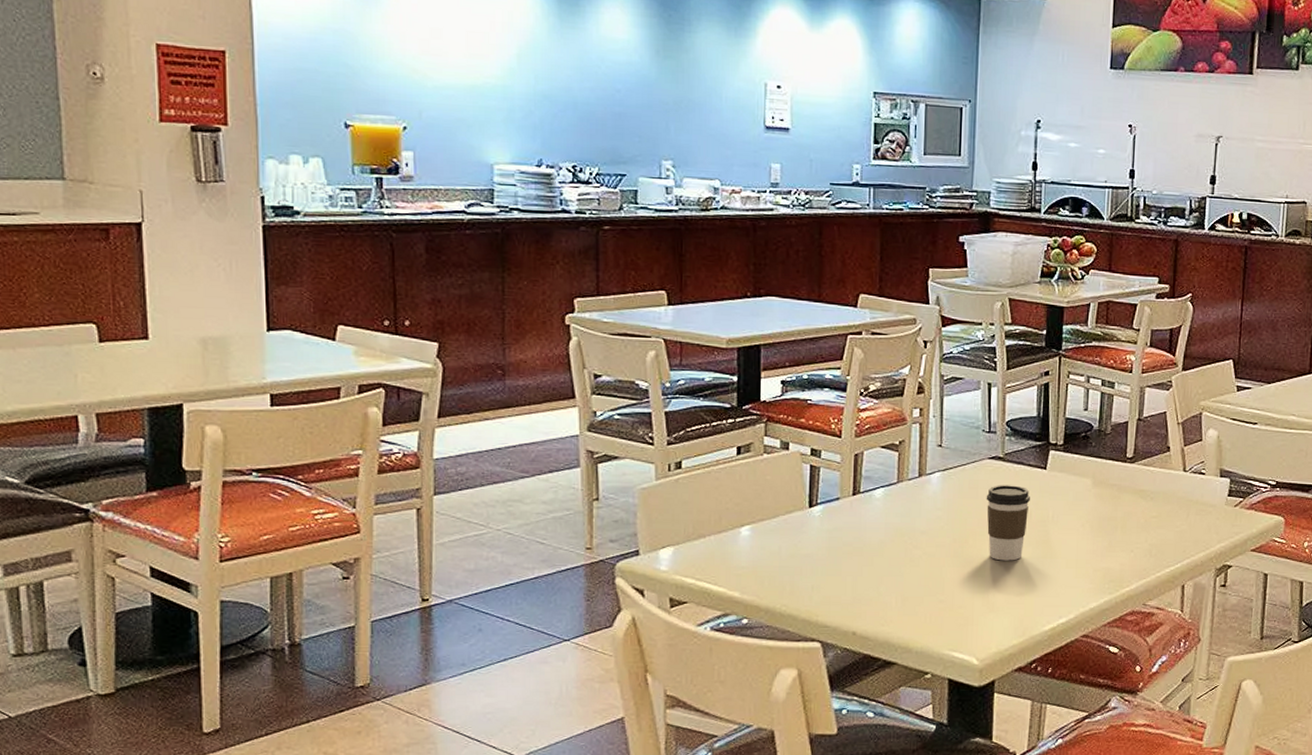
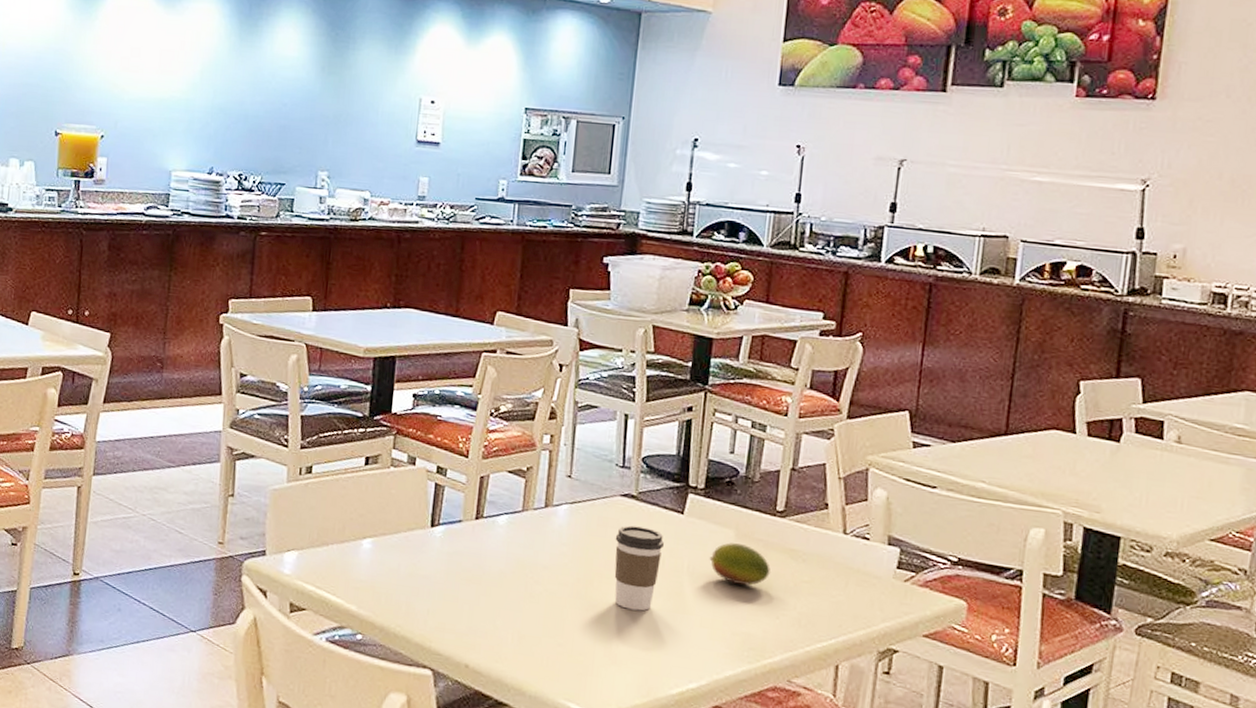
fruit: none [1071,490,1124,527] -> present [709,542,770,586]

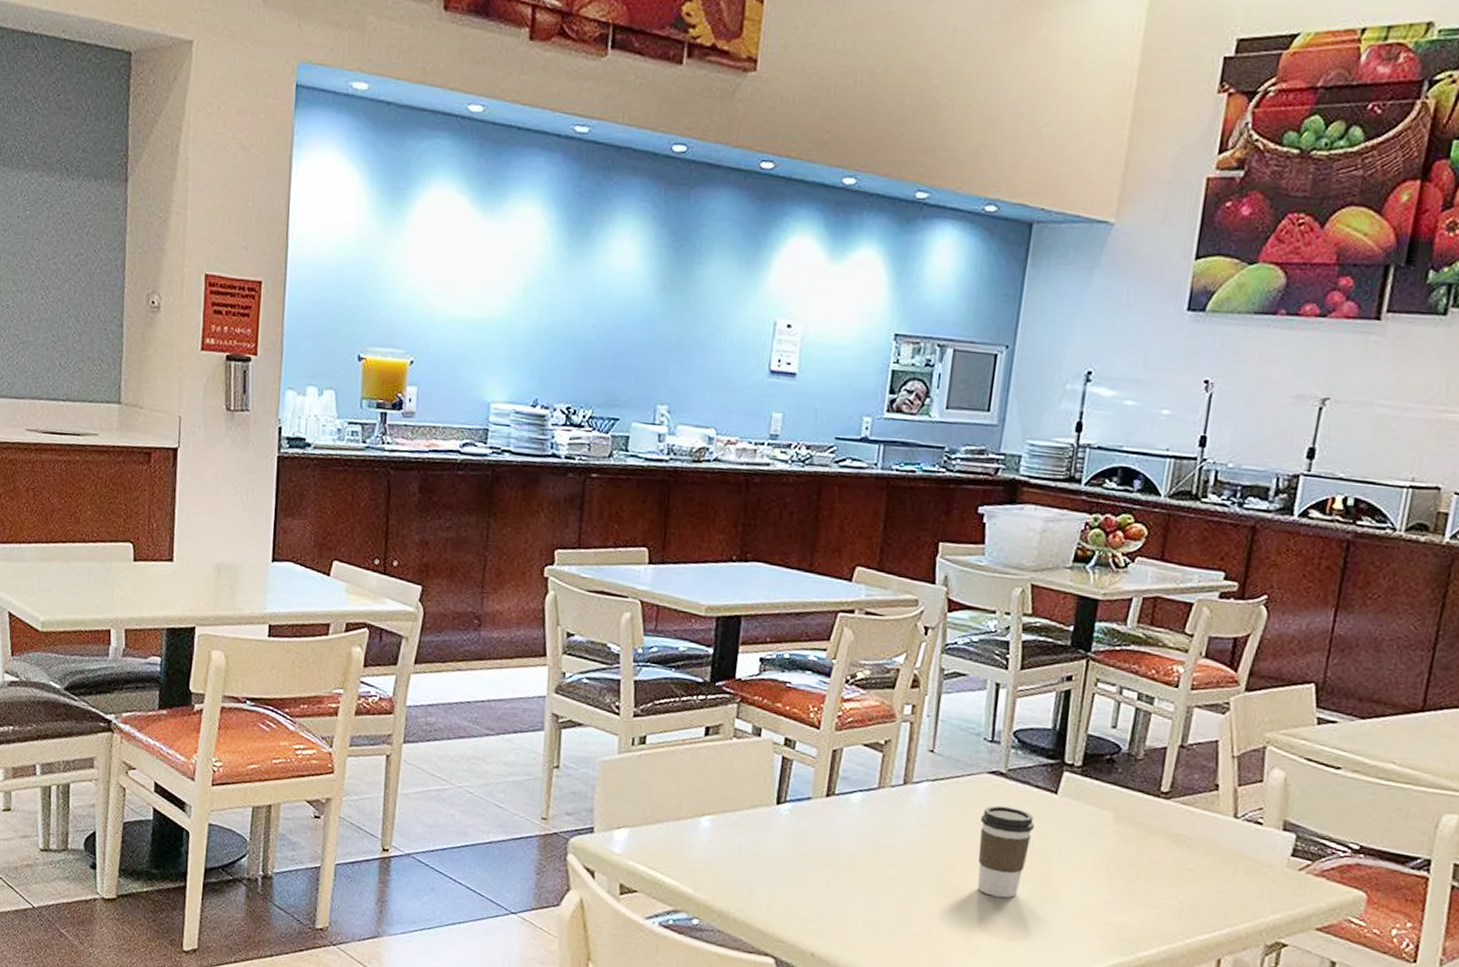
fruit: present [709,542,770,586] -> none [1083,825,1151,873]

